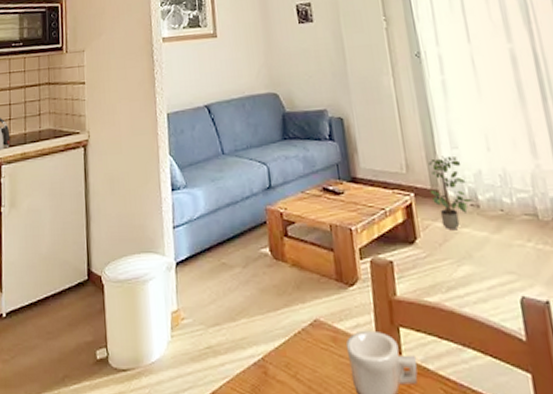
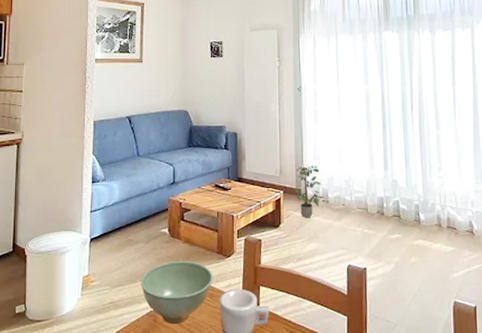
bowl: none [241,290,335,380] -> present [140,260,214,325]

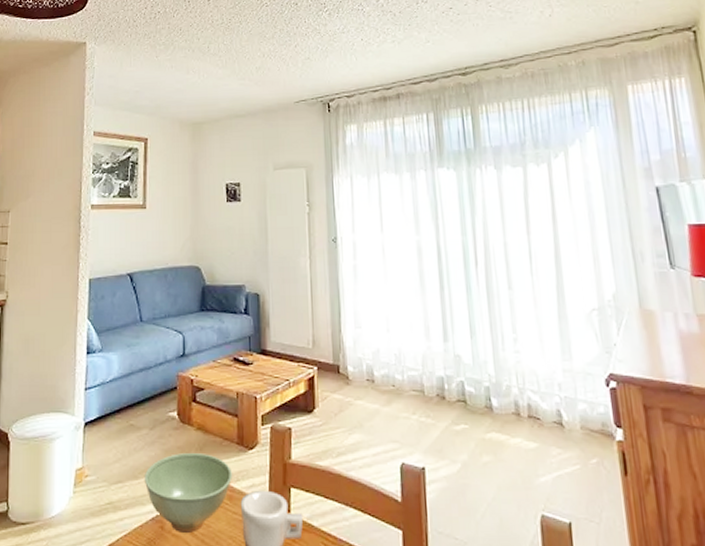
potted plant: present [295,165,325,217] -> none [332,334,370,401]

